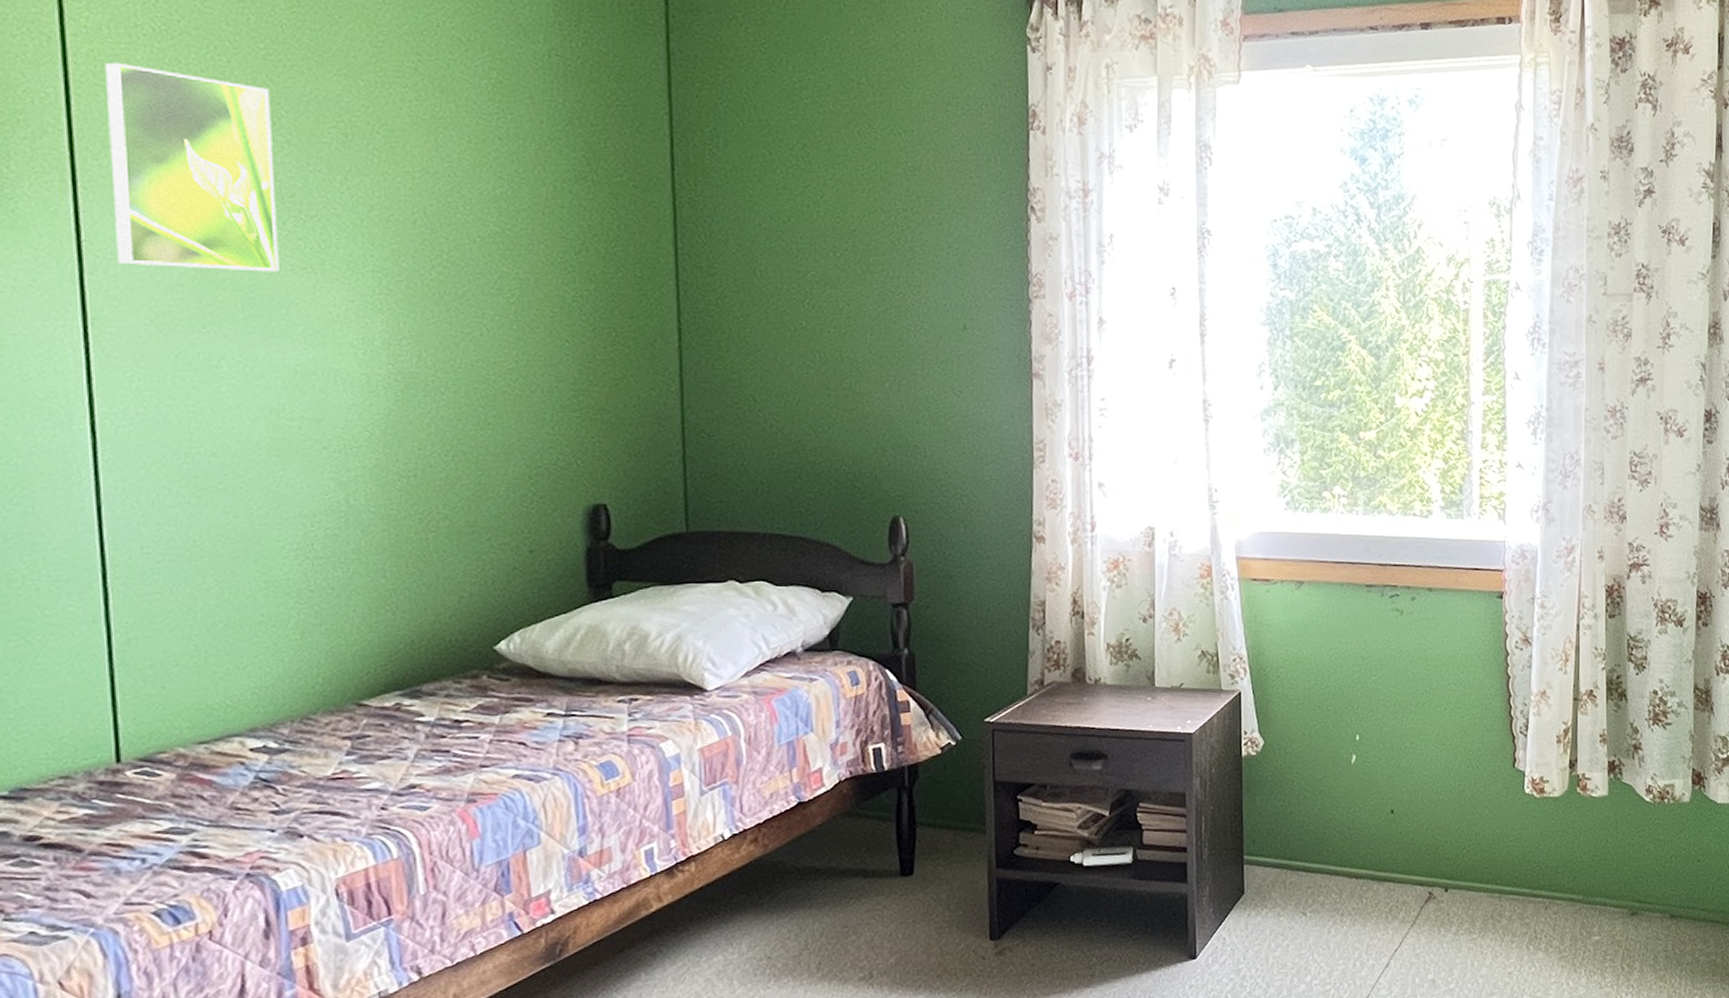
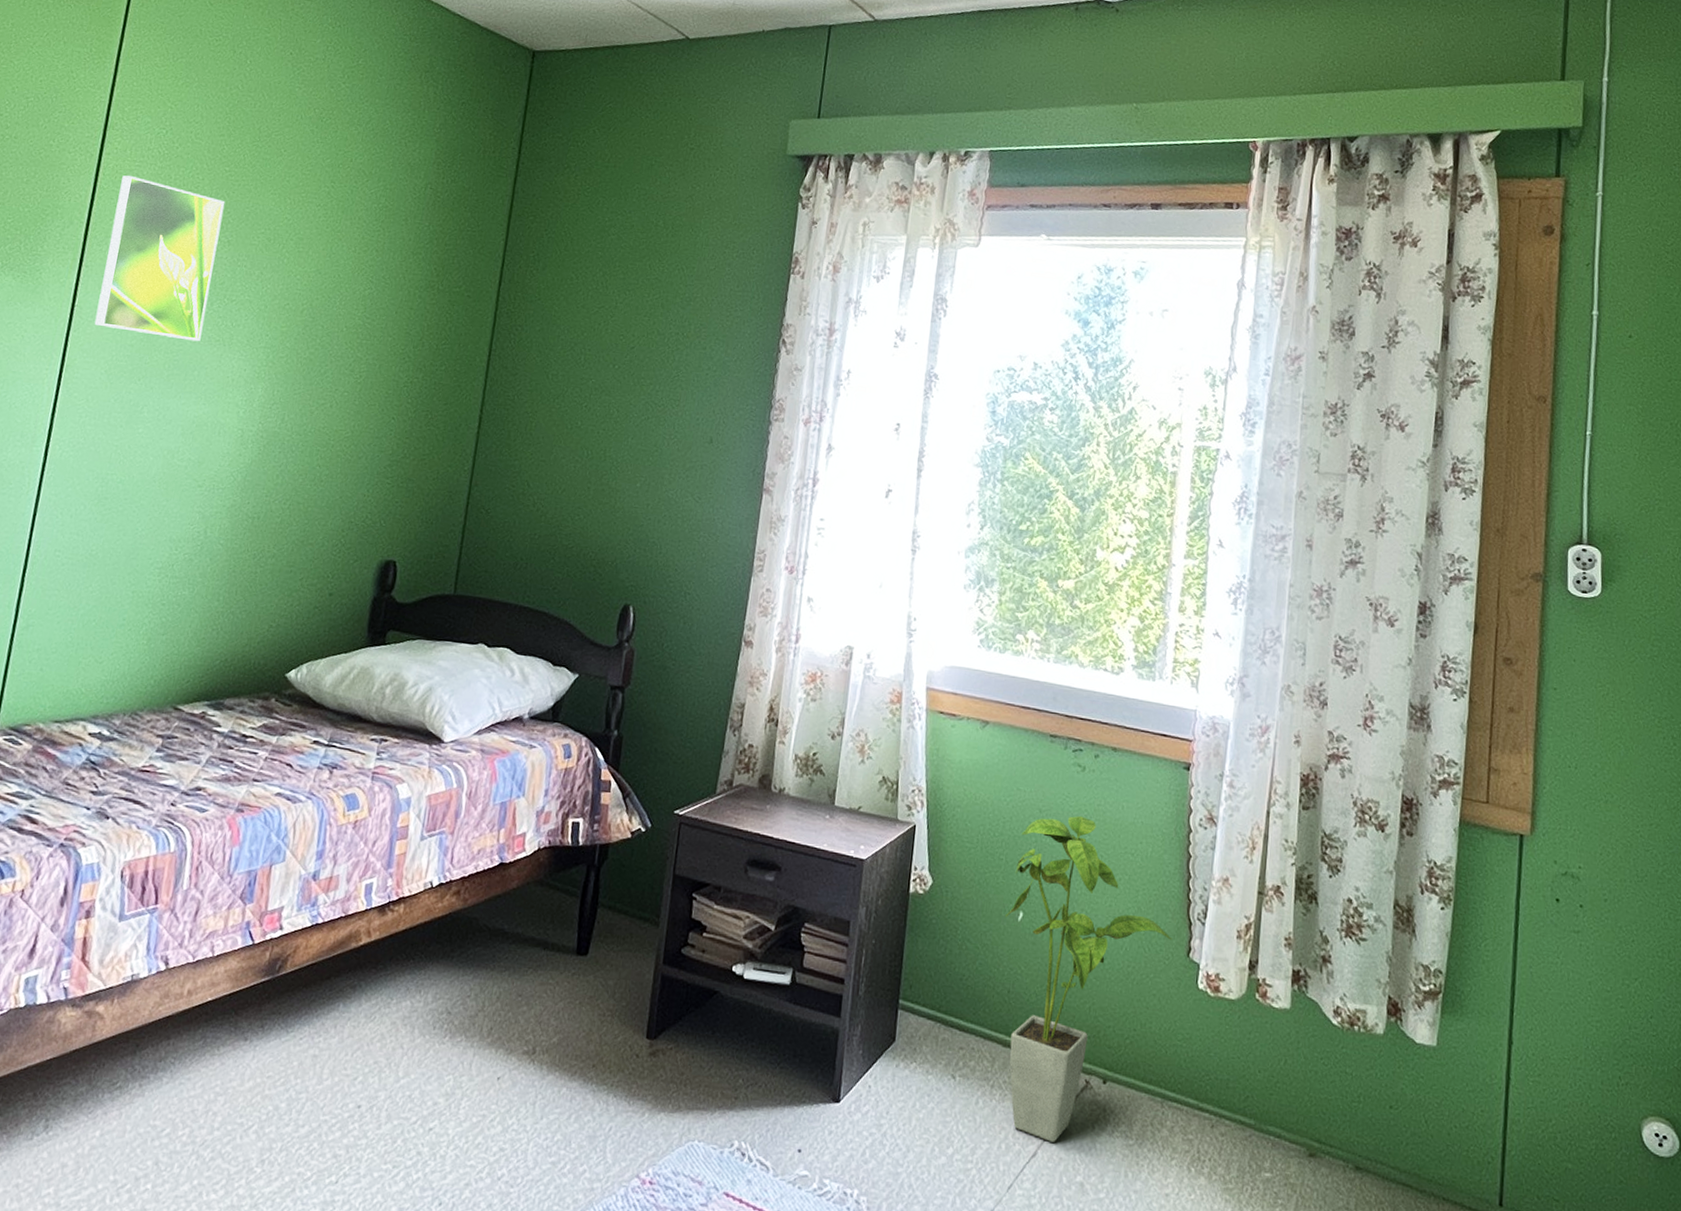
house plant: none [1339,657,1498,951] -> present [1006,815,1172,1142]

